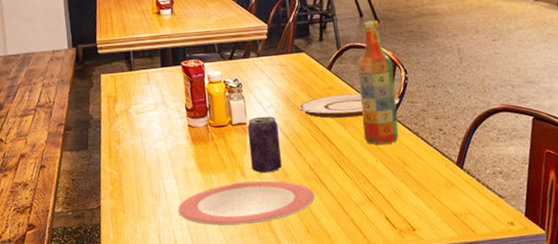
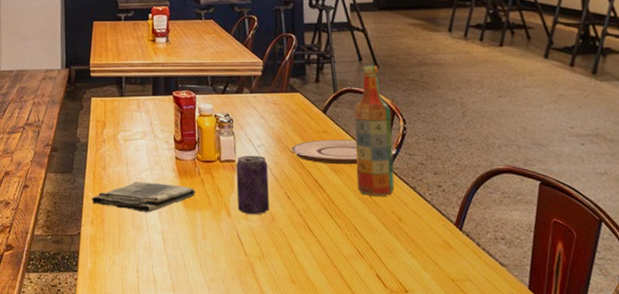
dish towel: none [108,151,210,181] -> present [91,181,195,213]
plate: present [178,180,315,226] -> none [159,222,302,268]

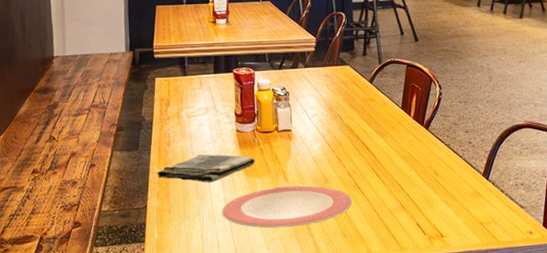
plate: none [159,222,302,268] -> present [222,185,352,229]
beverage can: present [236,155,269,215] -> none [292,124,323,178]
plate: present [291,139,397,165] -> none [341,105,434,129]
beer bottle: present [353,65,395,196] -> none [396,38,432,155]

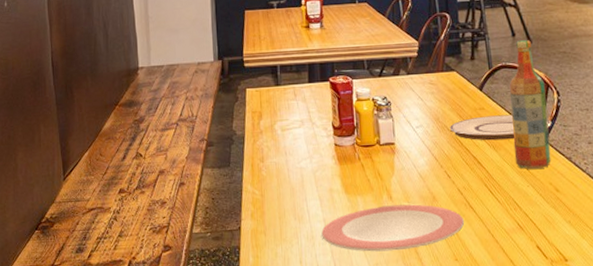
dish towel: present [157,154,255,183] -> none [250,170,356,202]
plate: none [341,105,434,129] -> present [449,114,552,141]
beer bottle: none [396,38,432,155] -> present [509,40,552,169]

